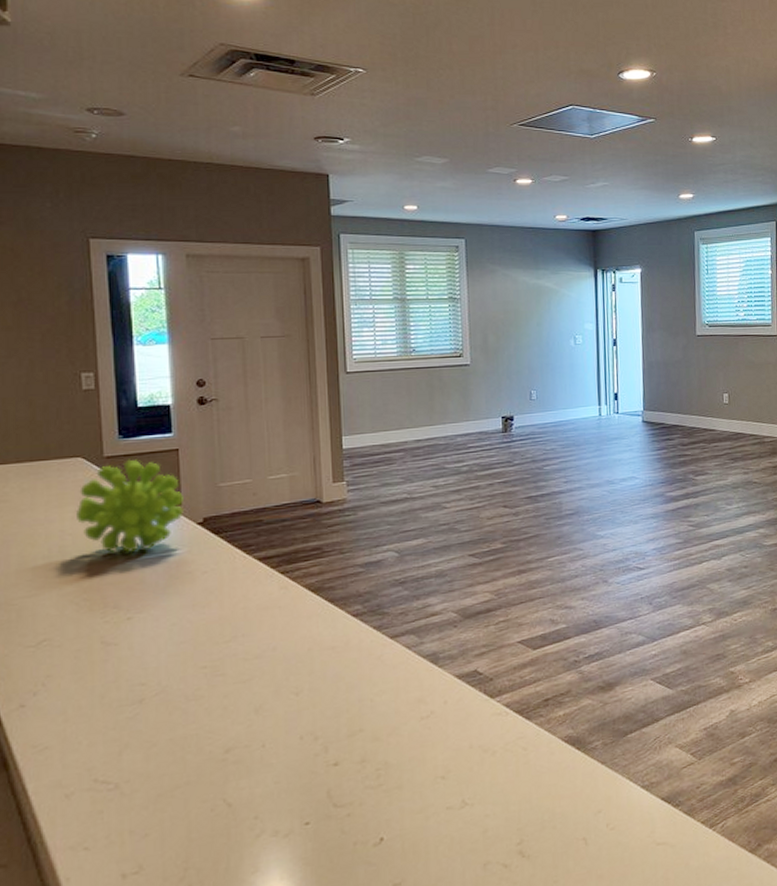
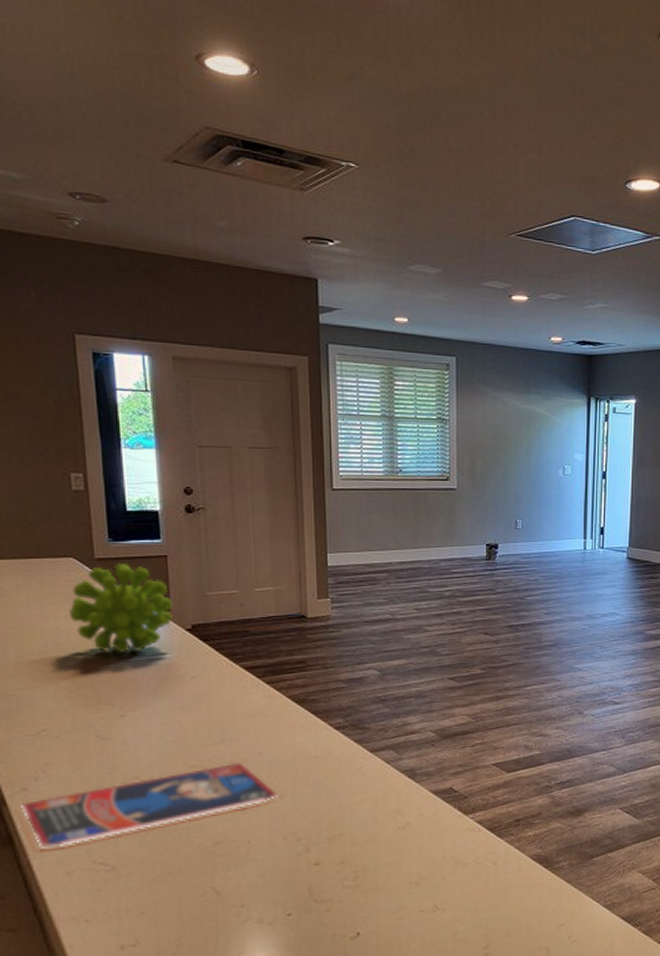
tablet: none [18,659,293,770] -> present [21,762,277,848]

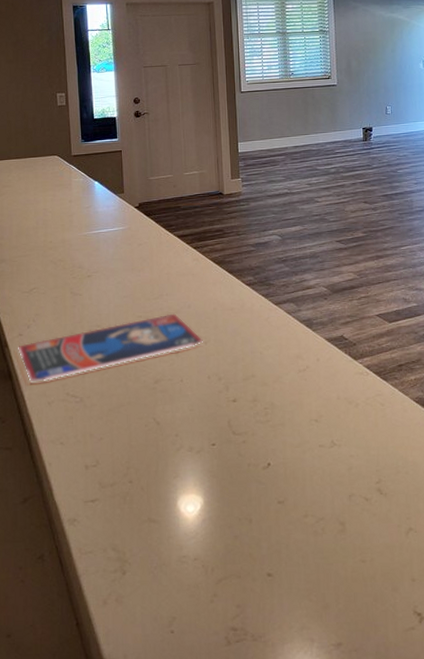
plant: present [70,562,173,654] -> none [54,157,125,228]

